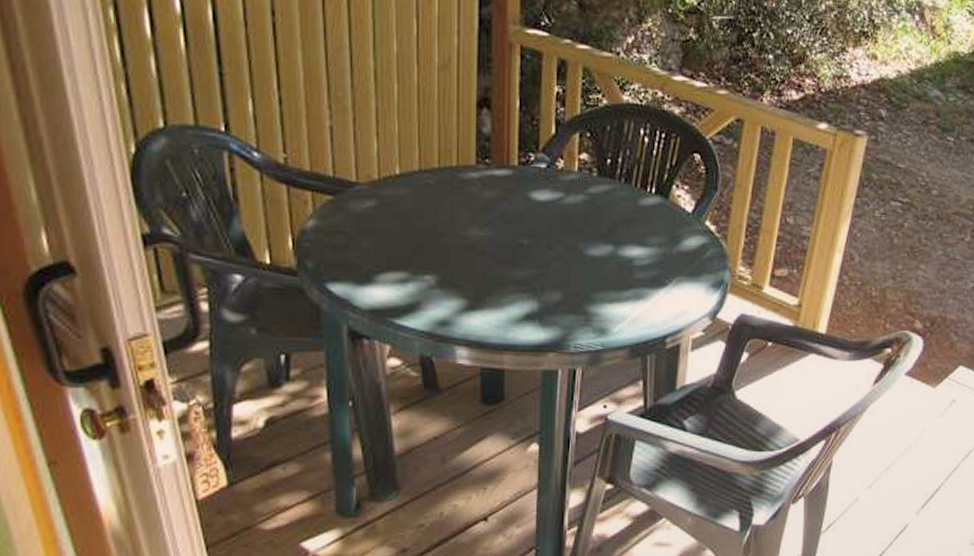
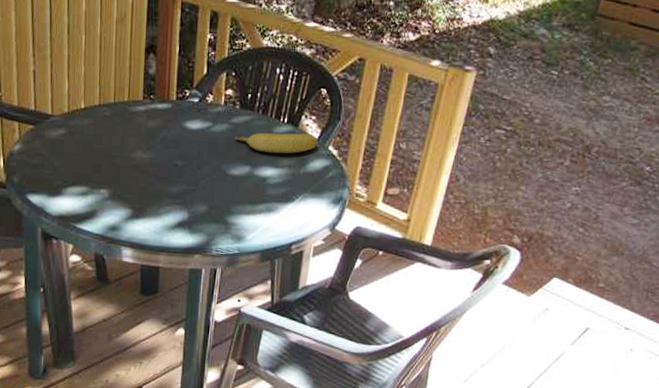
banana: none [593,205,693,230] -> present [235,133,318,154]

